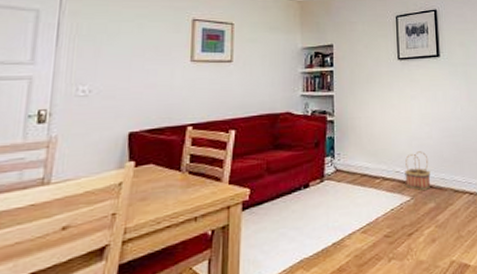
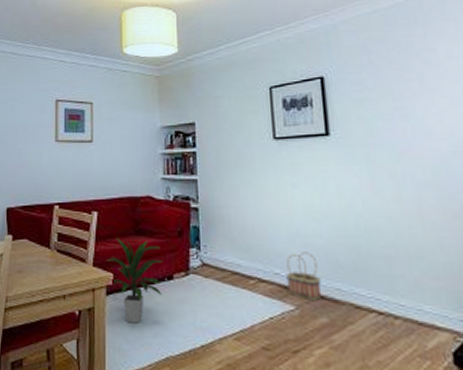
indoor plant: none [241,154,300,235] -> present [105,238,164,324]

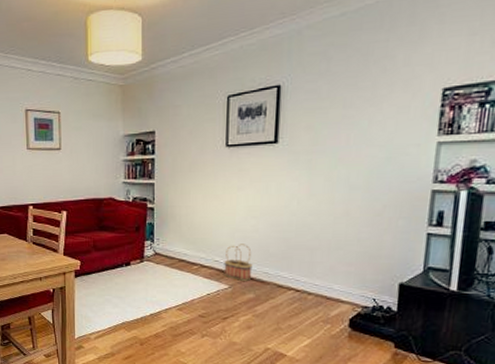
indoor plant: present [105,238,164,324] -> none [74,233,122,298]

